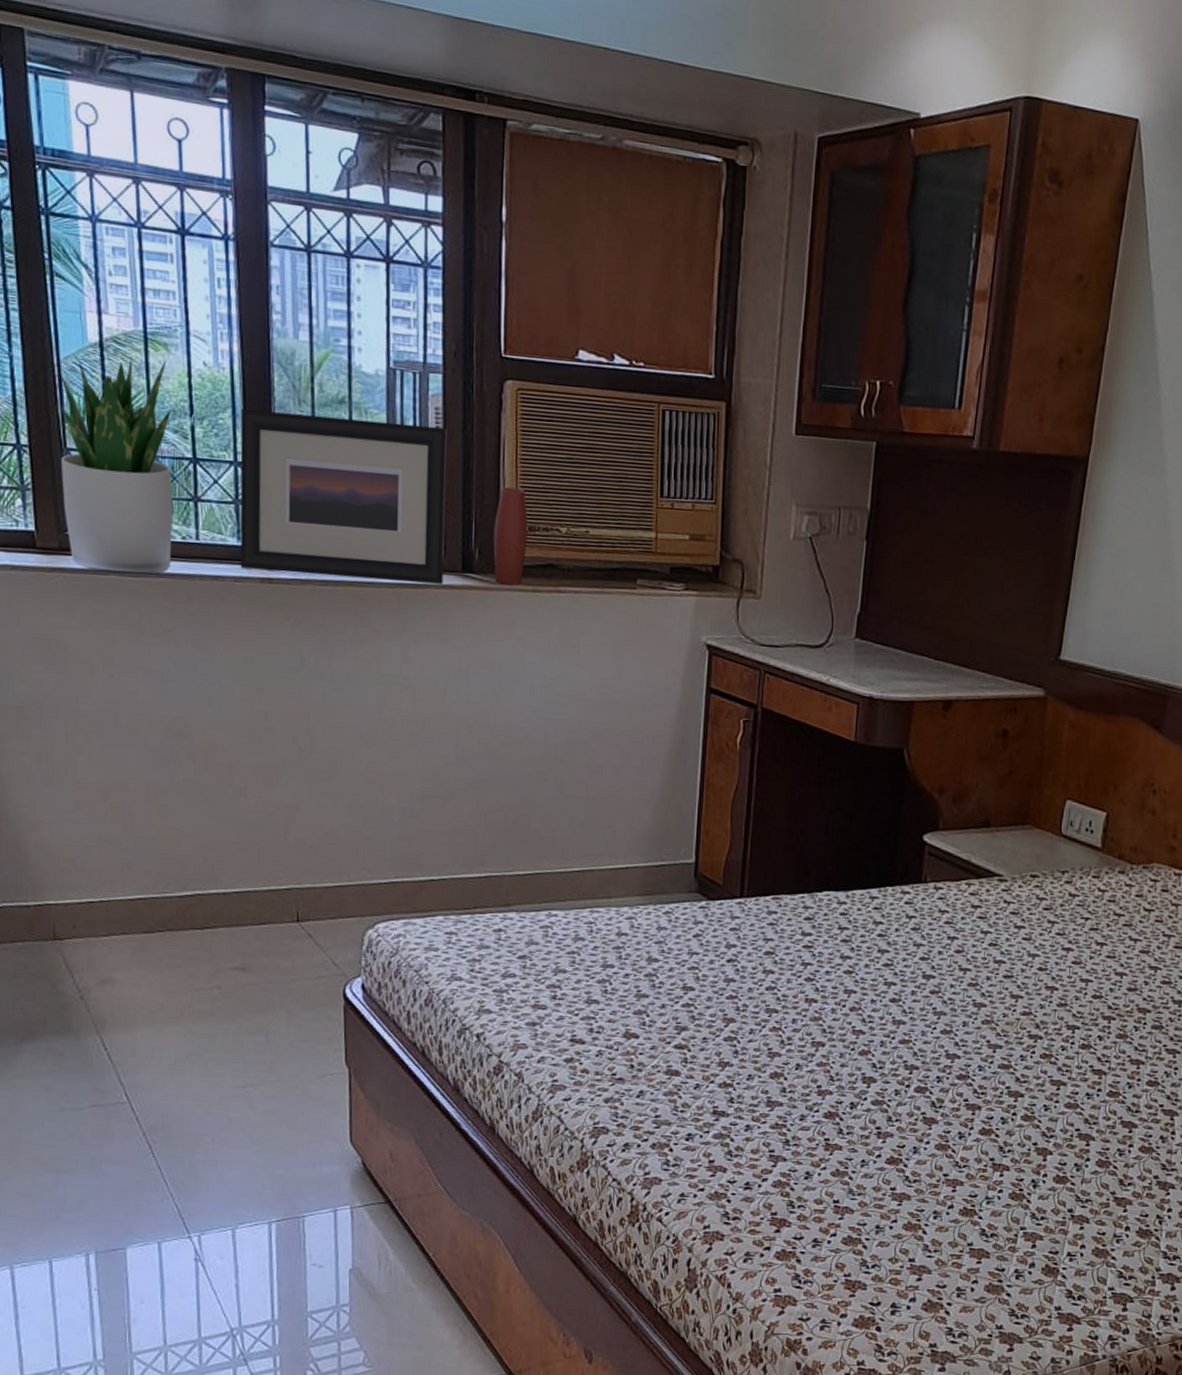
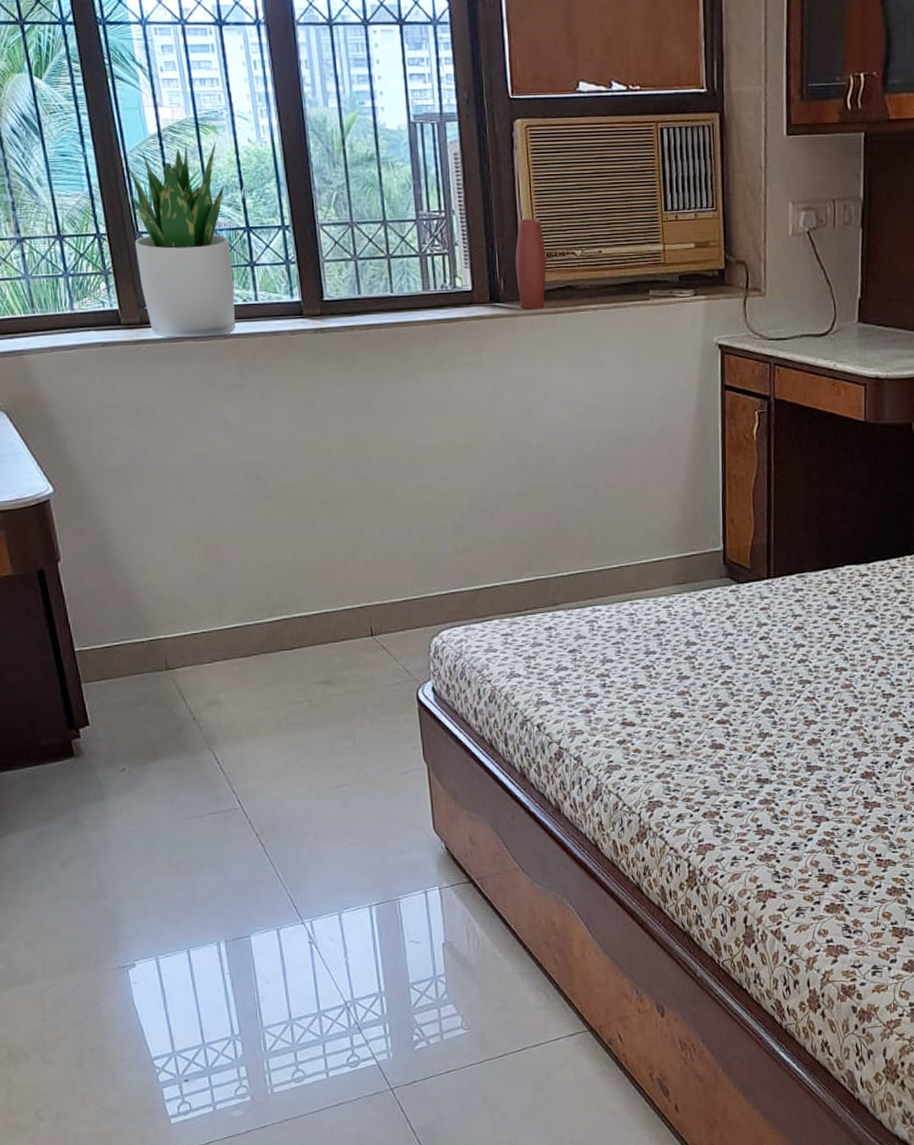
picture frame: present [240,409,447,584] -> none [284,171,474,322]

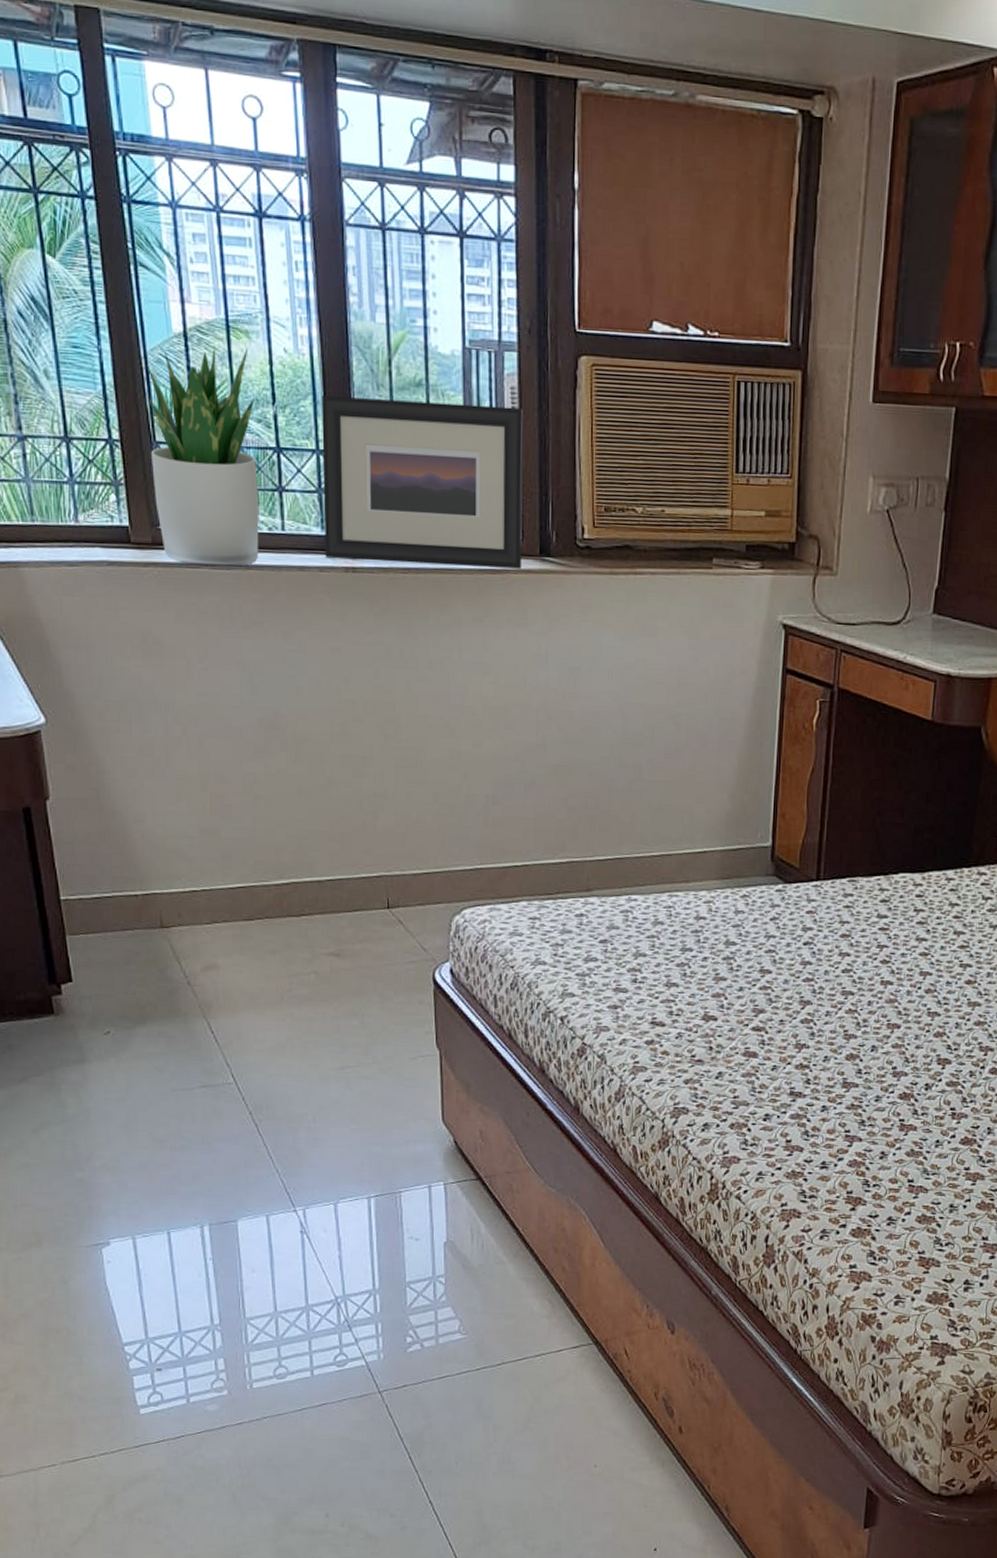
picture frame: none [284,171,474,322] -> present [322,396,523,569]
vase: present [515,219,547,310] -> none [570,467,605,569]

